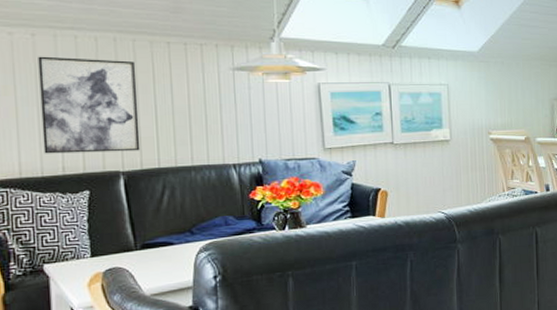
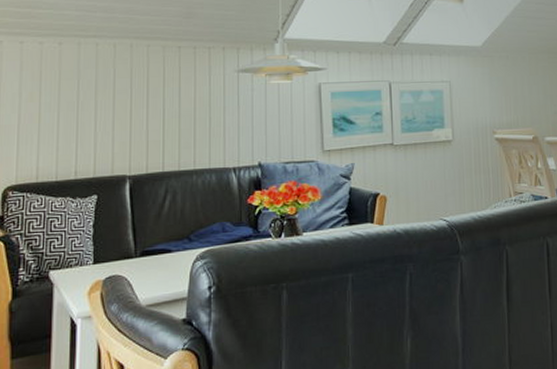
wall art: present [38,56,140,154] -> none [60,63,148,159]

